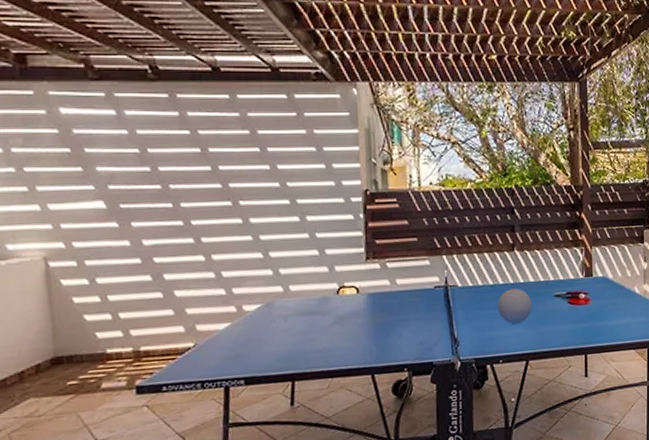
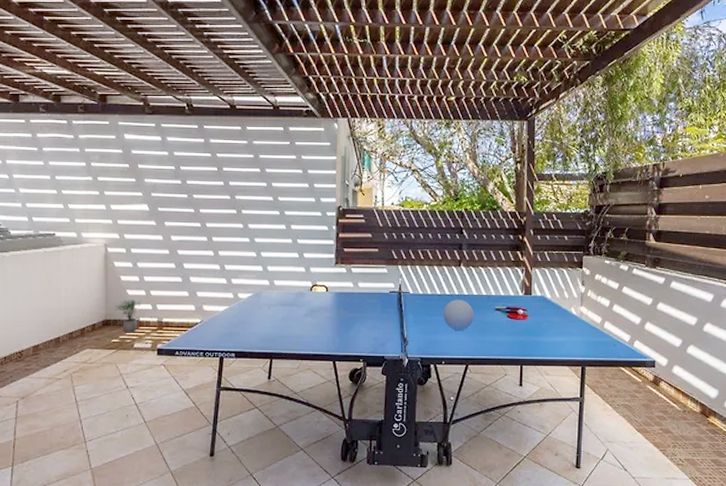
potted plant: none [67,326,107,371] -> present [115,299,142,333]

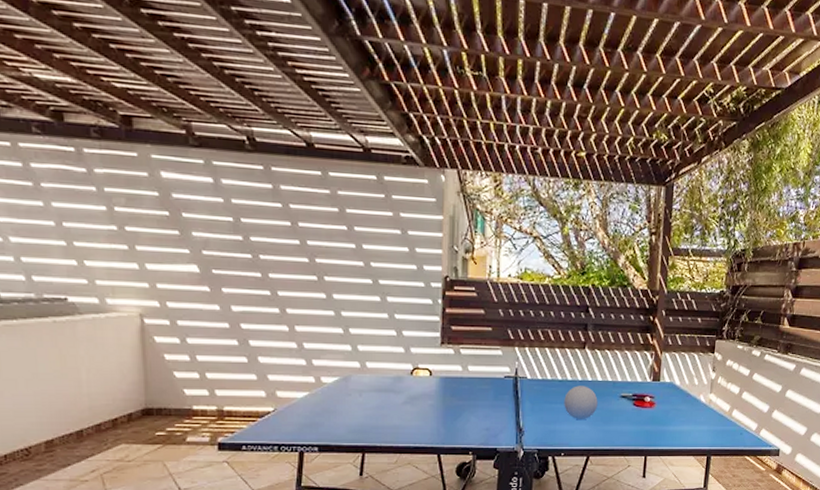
potted plant: present [115,299,142,333] -> none [158,383,195,424]

